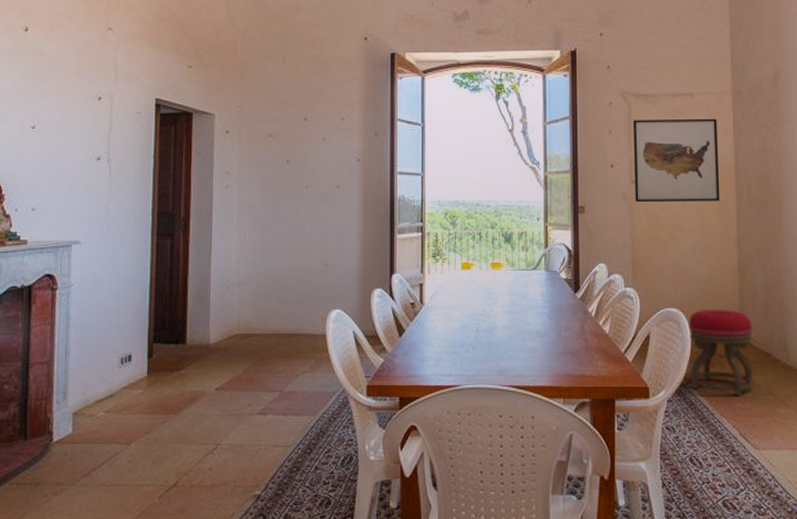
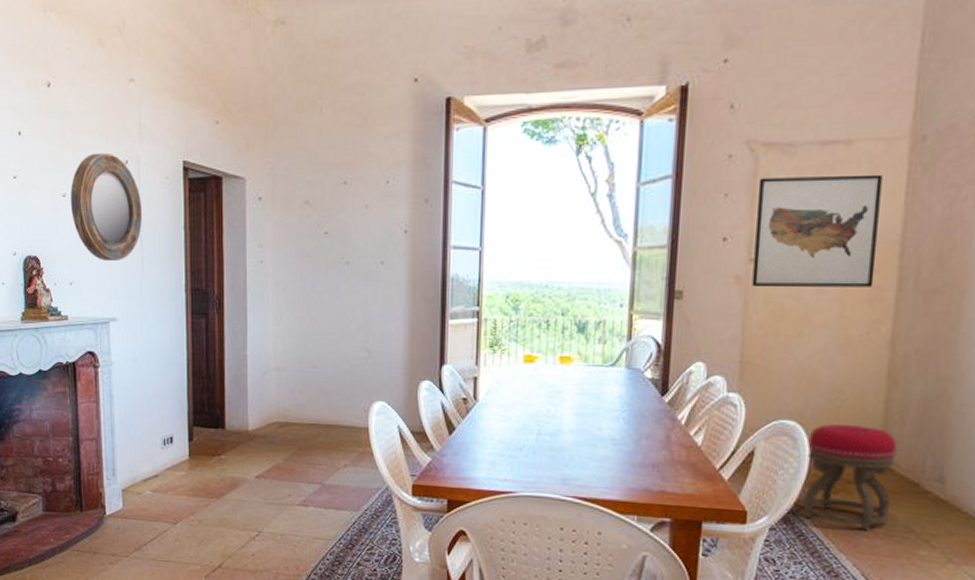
home mirror: none [39,90,113,187] -> present [70,152,143,261]

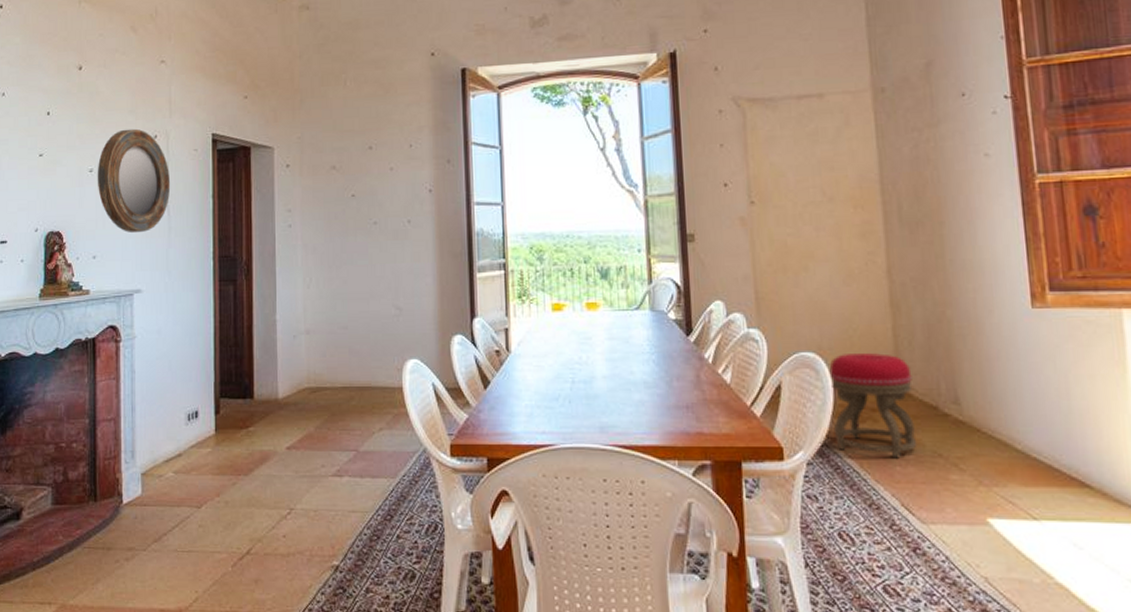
wall art: present [752,174,883,288] -> none [748,122,863,228]

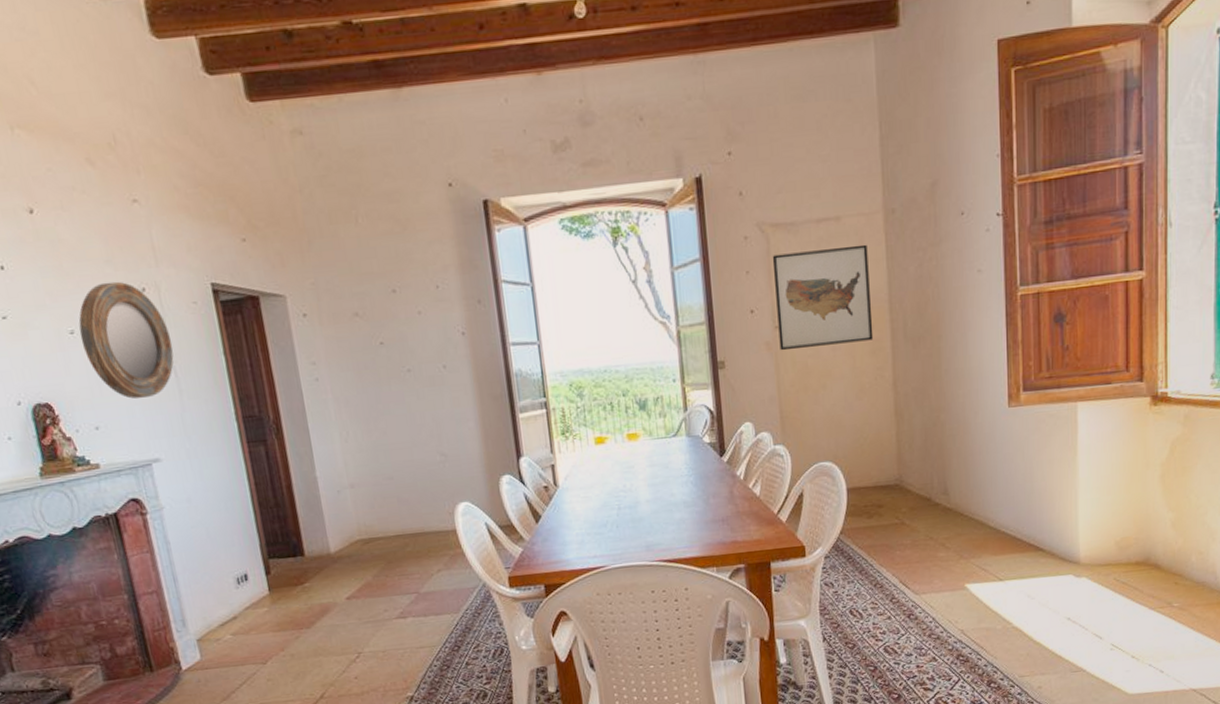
wall art: none [748,122,863,228] -> present [772,244,874,351]
stool: present [829,353,917,459] -> none [843,457,914,545]

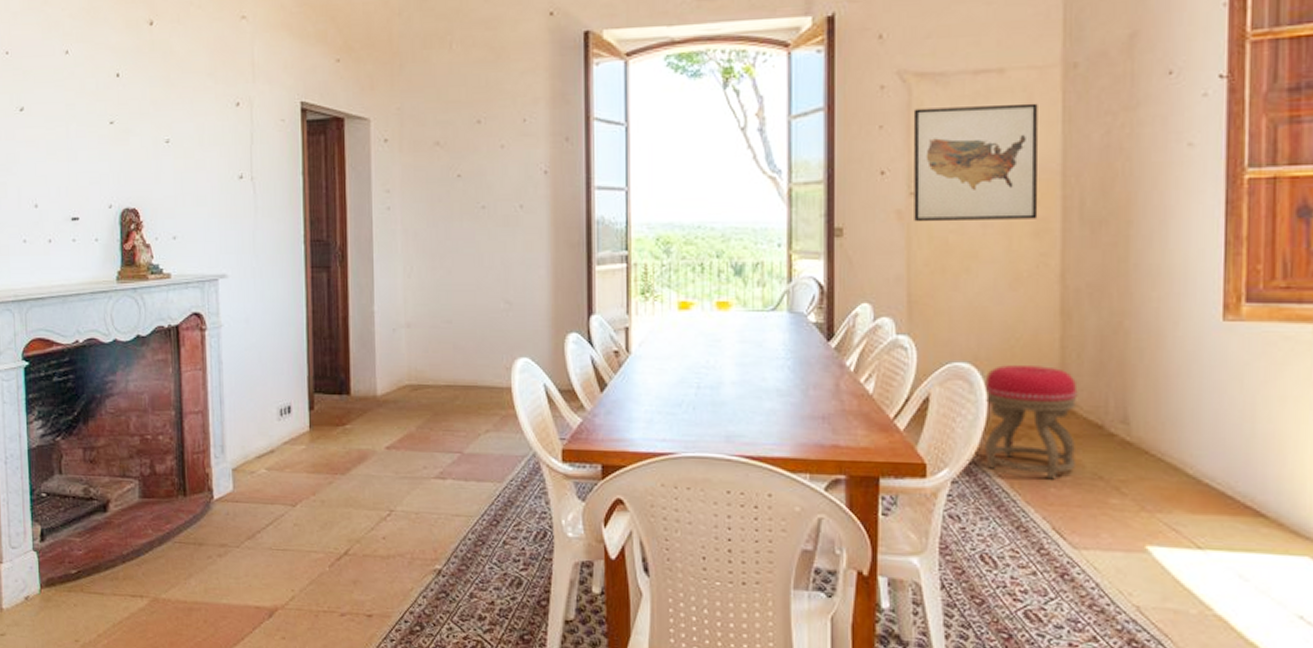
home mirror: present [78,281,174,399] -> none [174,94,256,211]
stool: none [843,457,914,545] -> present [984,365,1078,480]

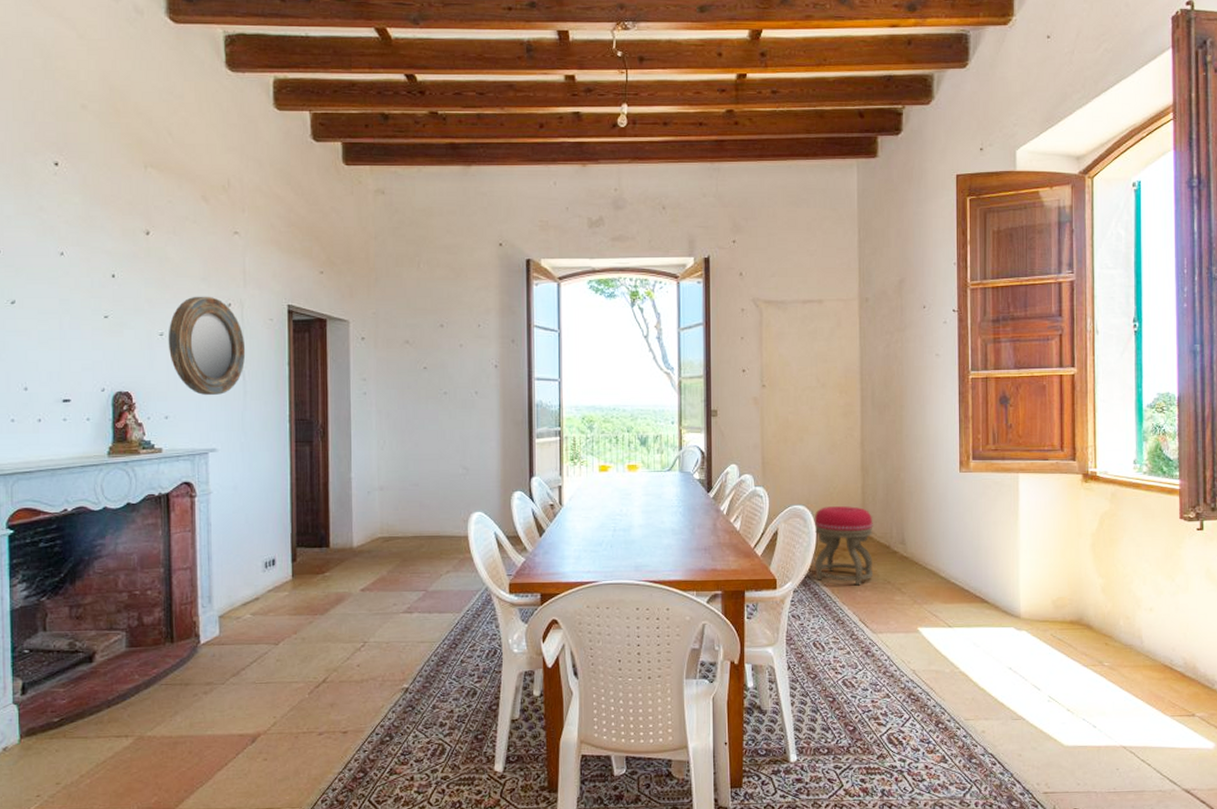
home mirror: none [174,94,256,211] -> present [168,296,246,395]
wall art: present [913,103,1039,222] -> none [764,324,846,406]

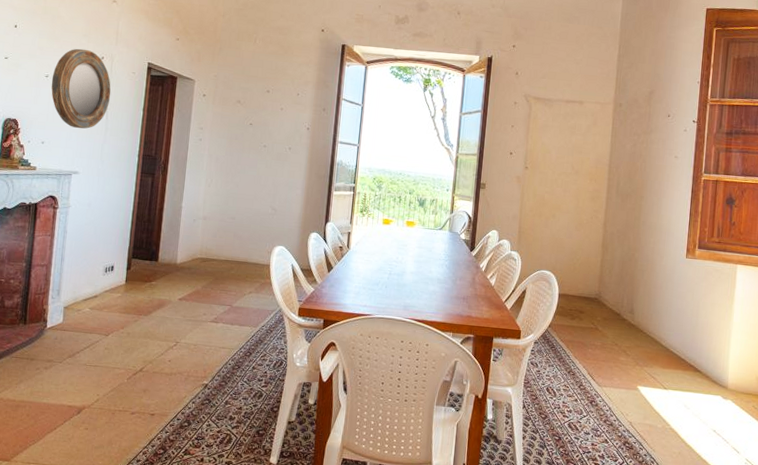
stool: present [814,506,874,586] -> none [554,274,608,344]

